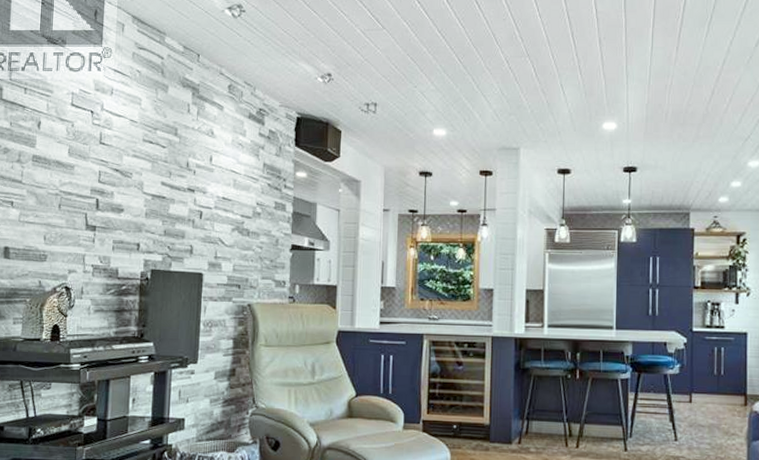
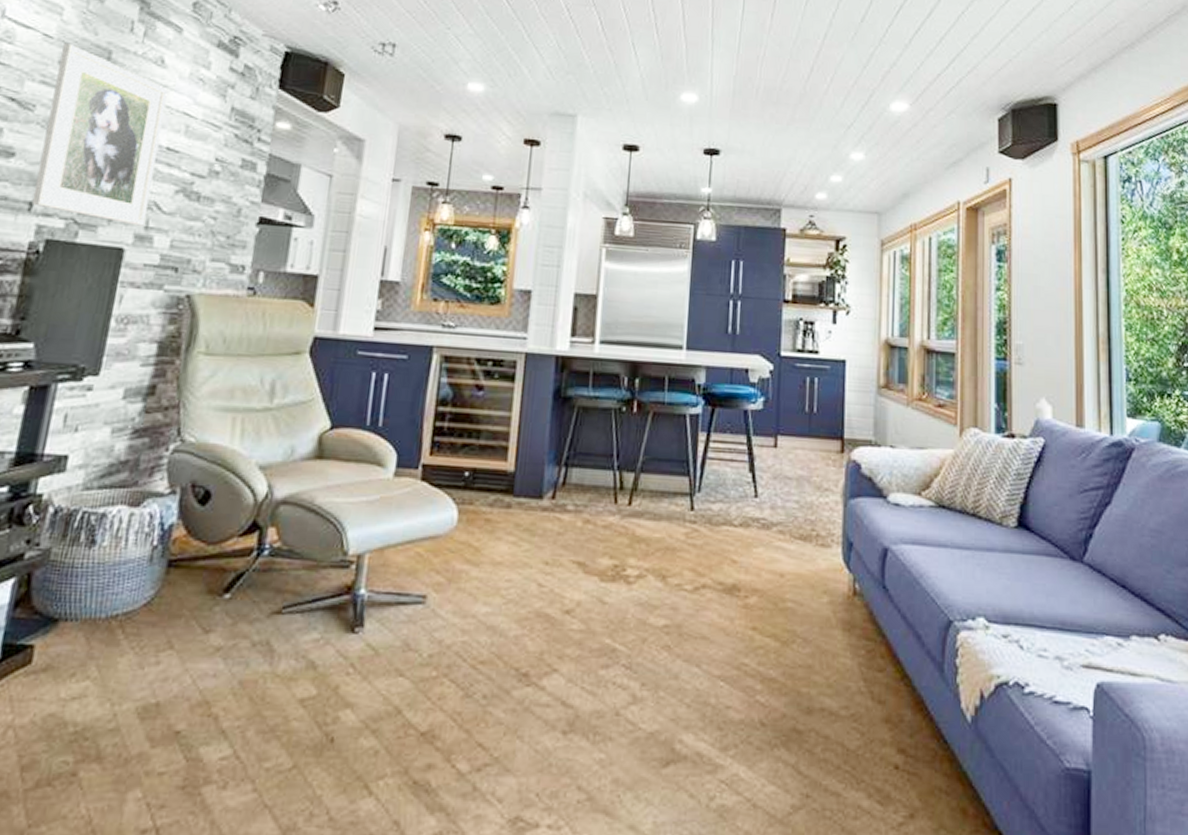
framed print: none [139,126,218,256] -> present [31,44,168,226]

